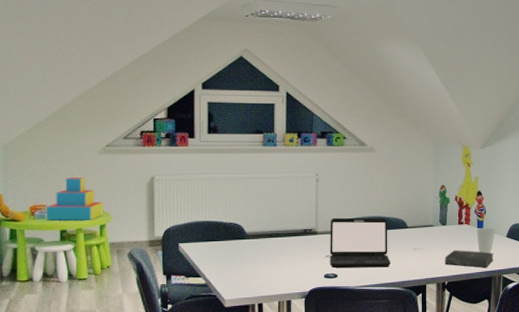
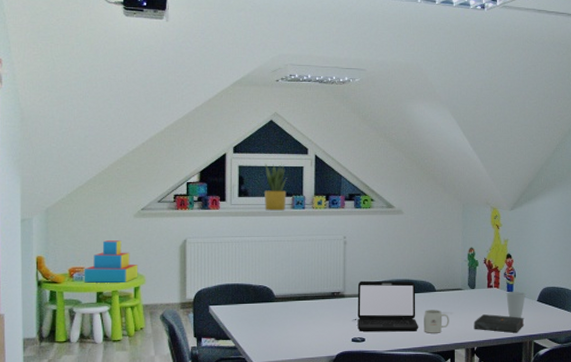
planter: none [235,101,259,148] -> present [264,164,288,211]
mug: none [396,246,421,269] -> present [424,310,449,333]

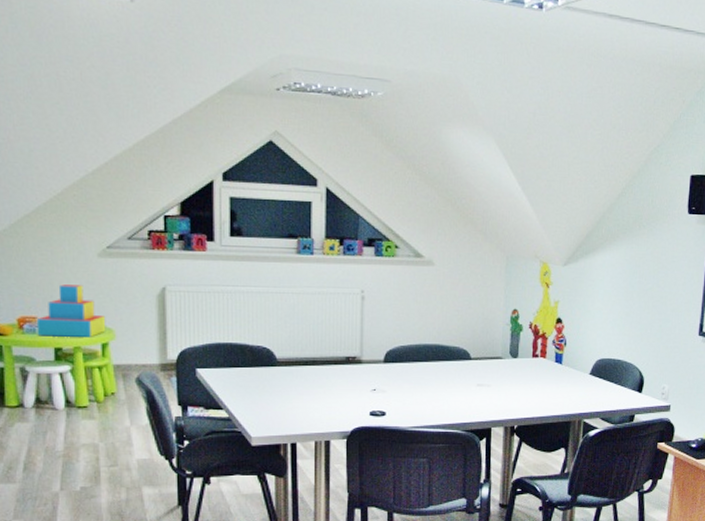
planter: present [264,164,288,211] -> none [263,196,292,256]
laptop: present [357,280,418,332] -> none [377,344,449,406]
mug: present [424,310,449,333] -> none [456,381,486,408]
book: present [473,314,525,333] -> none [514,388,574,410]
cup: present [506,292,526,318] -> none [554,363,577,394]

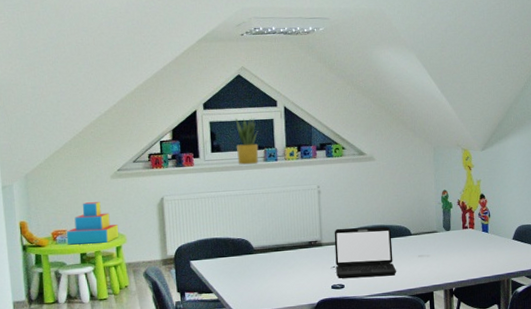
planter: none [263,196,292,256] -> present [235,118,259,165]
laptop: none [377,344,449,406] -> present [334,226,396,278]

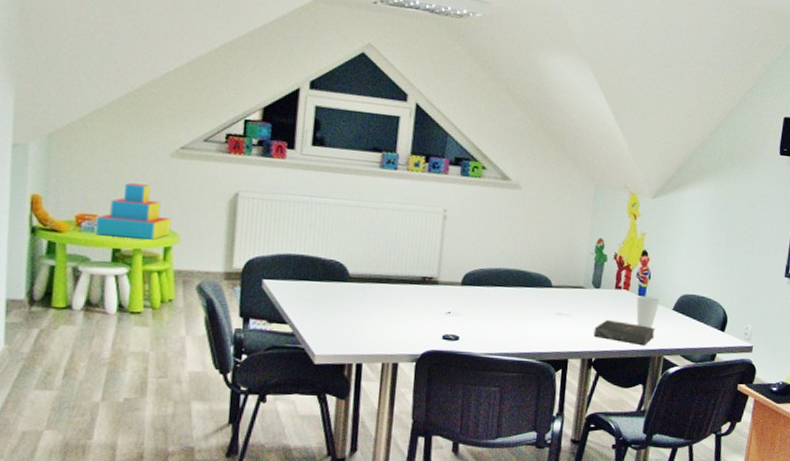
planter: present [235,118,259,165] -> none [345,108,378,170]
laptop: present [334,226,396,278] -> none [451,266,528,333]
book: none [450,255,501,272] -> present [593,320,656,345]
cup: none [481,231,501,258] -> present [636,296,660,328]

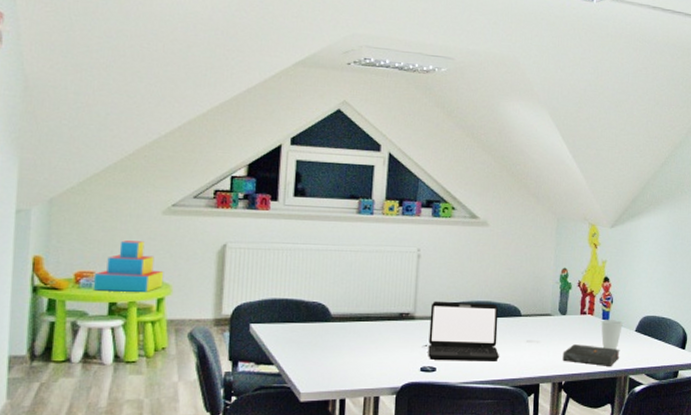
laptop: none [451,266,528,333] -> present [428,301,499,361]

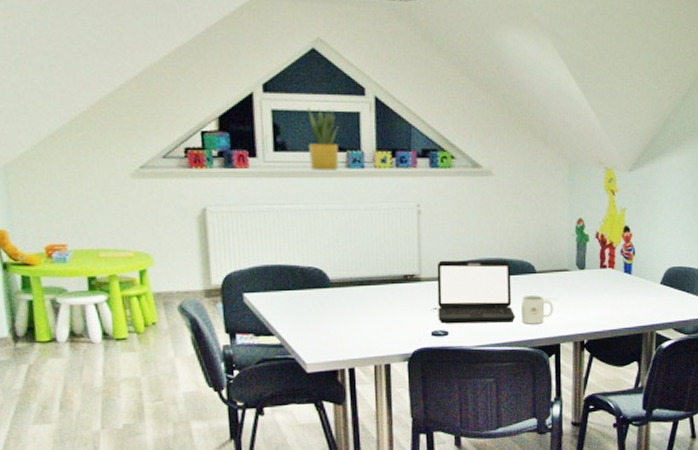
toy blocks: present [92,240,164,292] -> none [66,209,144,265]
planter: none [325,160,355,216] -> present [307,108,339,170]
mug: none [505,337,535,364] -> present [521,295,553,324]
book: present [562,344,620,366] -> none [583,300,645,322]
cup: present [601,320,623,350] -> none [623,273,647,305]

